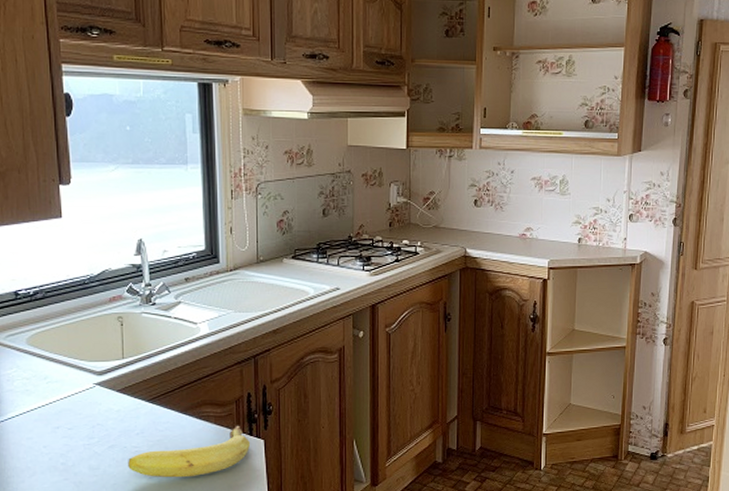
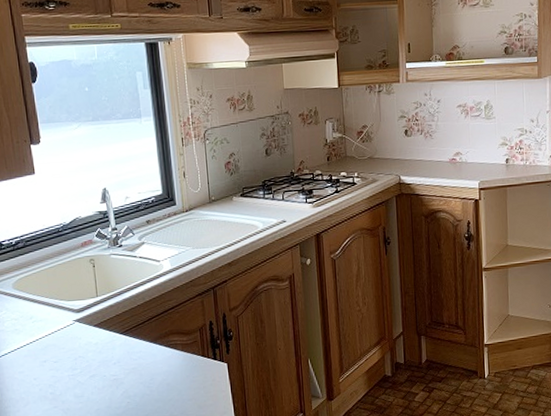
fruit: present [128,425,251,478] -> none [108,351,216,402]

